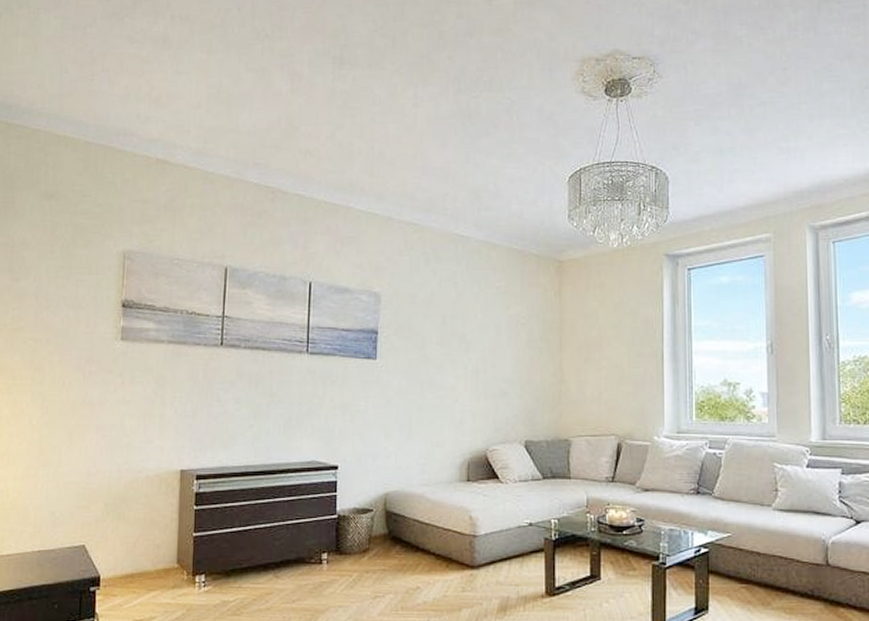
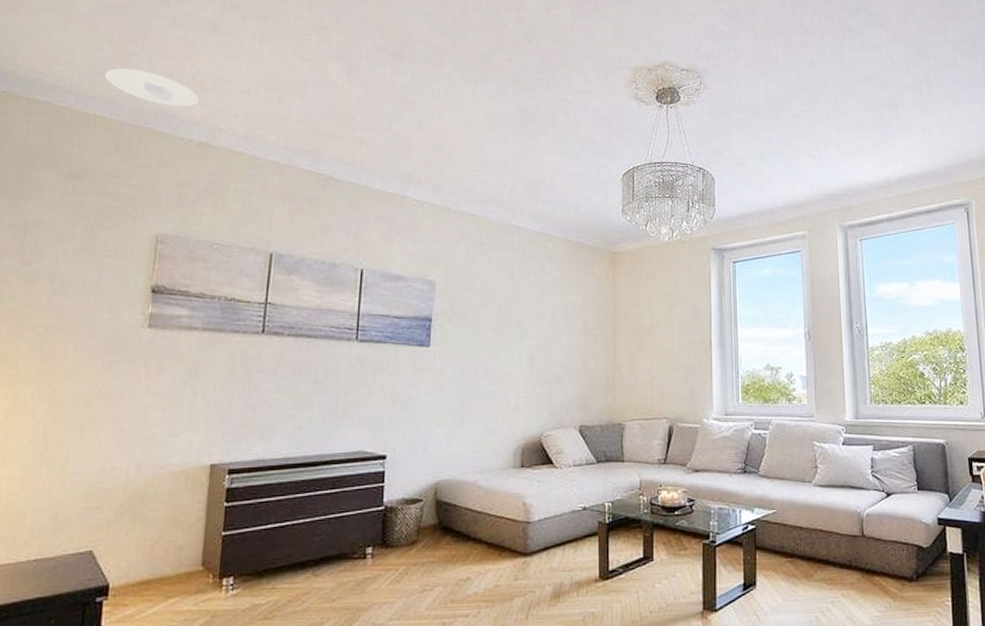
recessed light: none [71,88,155,125] -> present [105,68,199,107]

